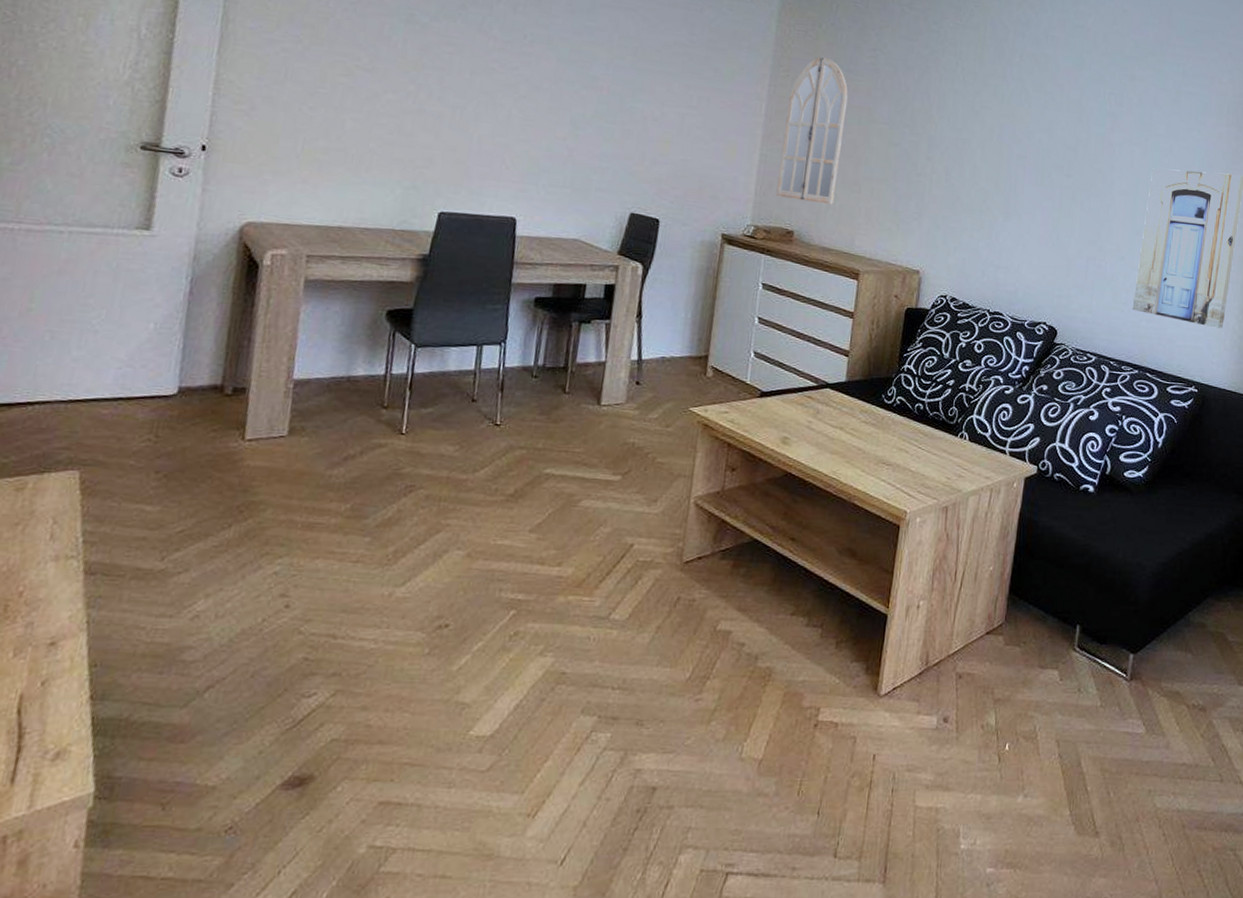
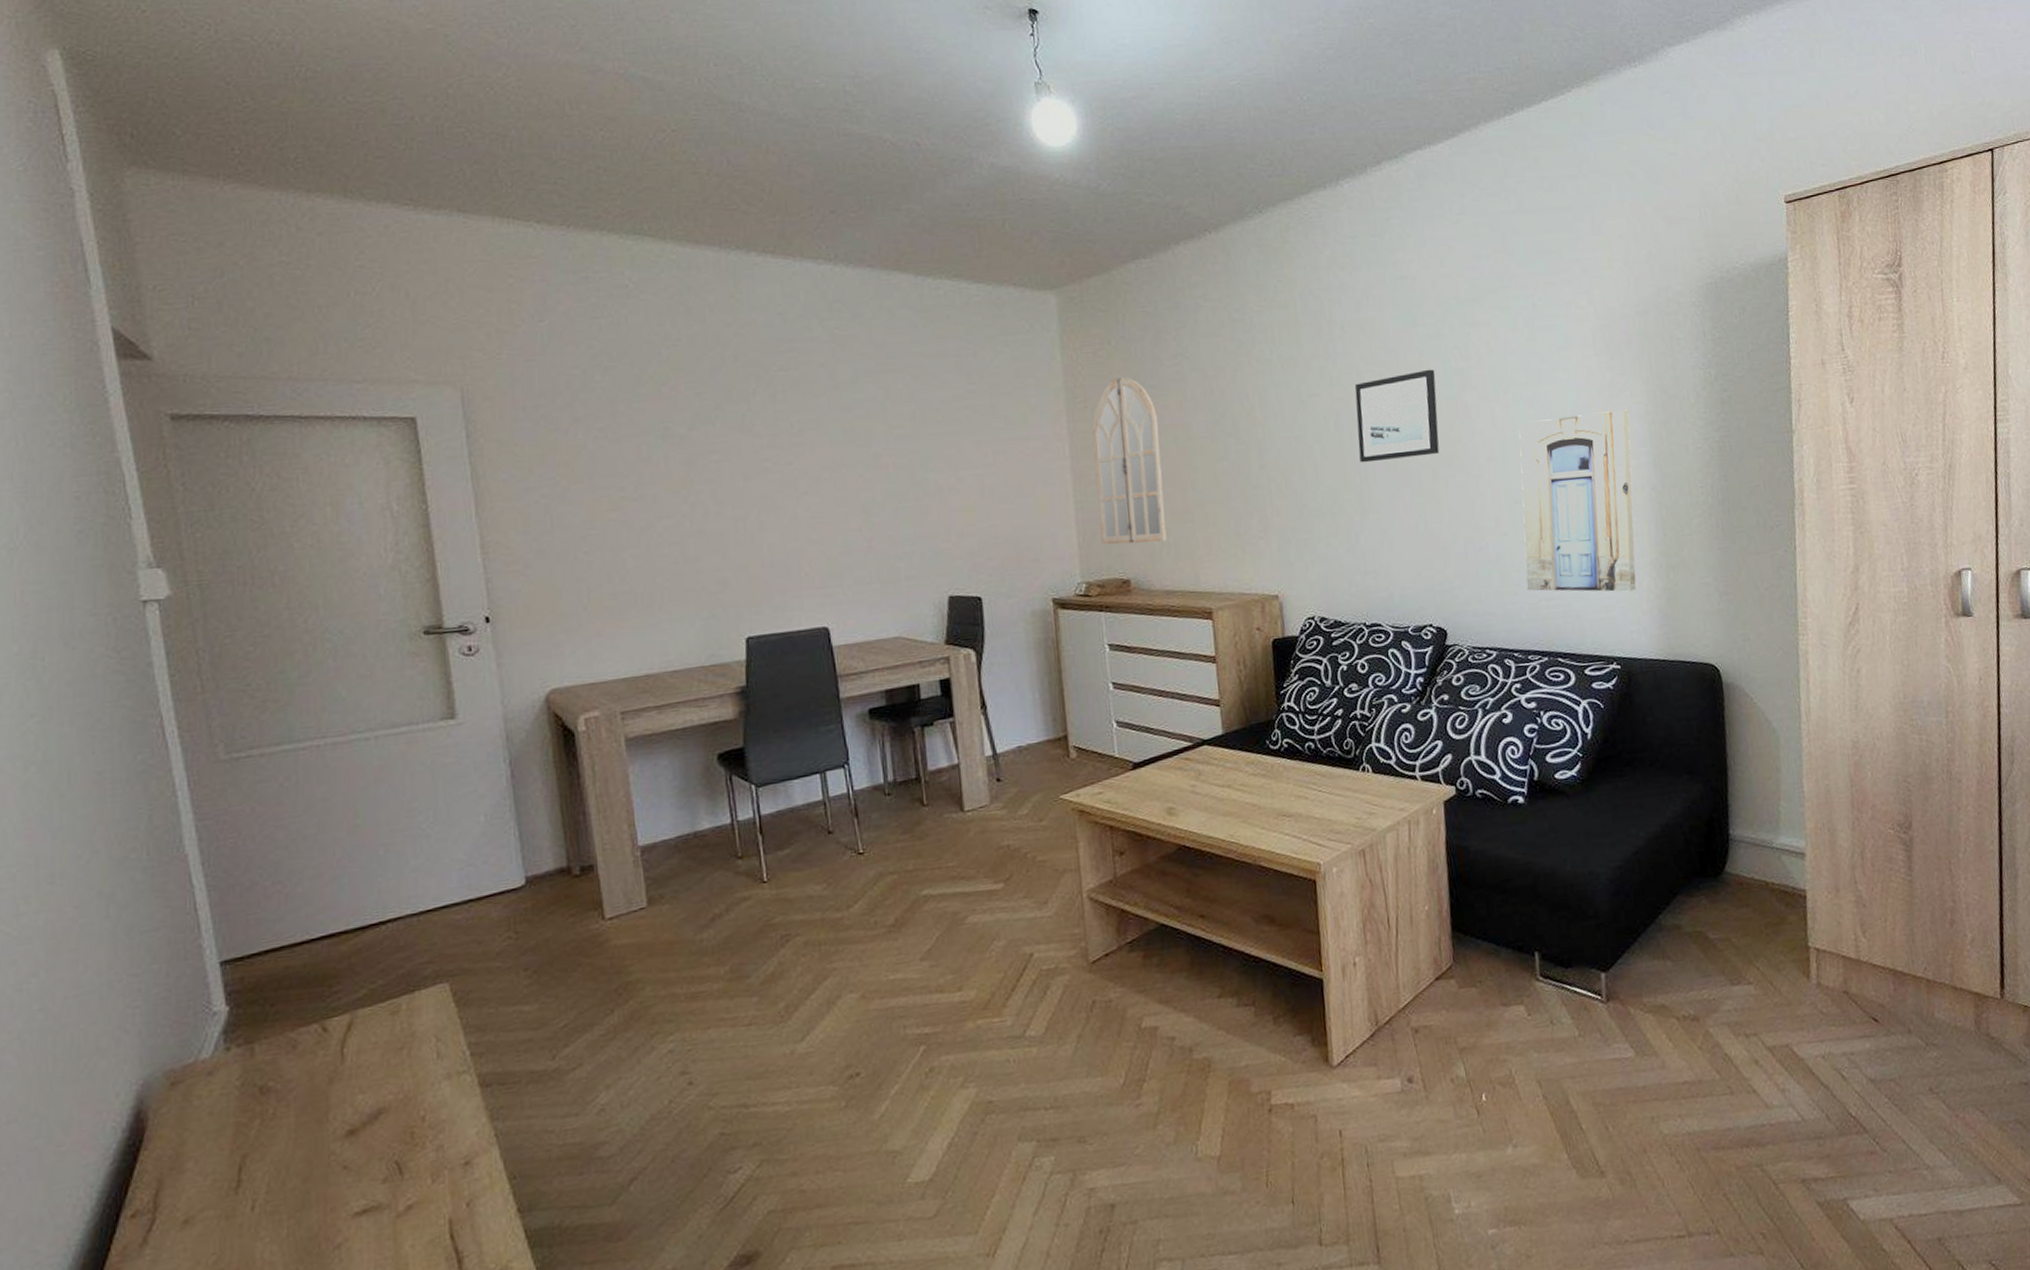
wall art: none [1013,105,1092,179] -> present [1354,369,1440,463]

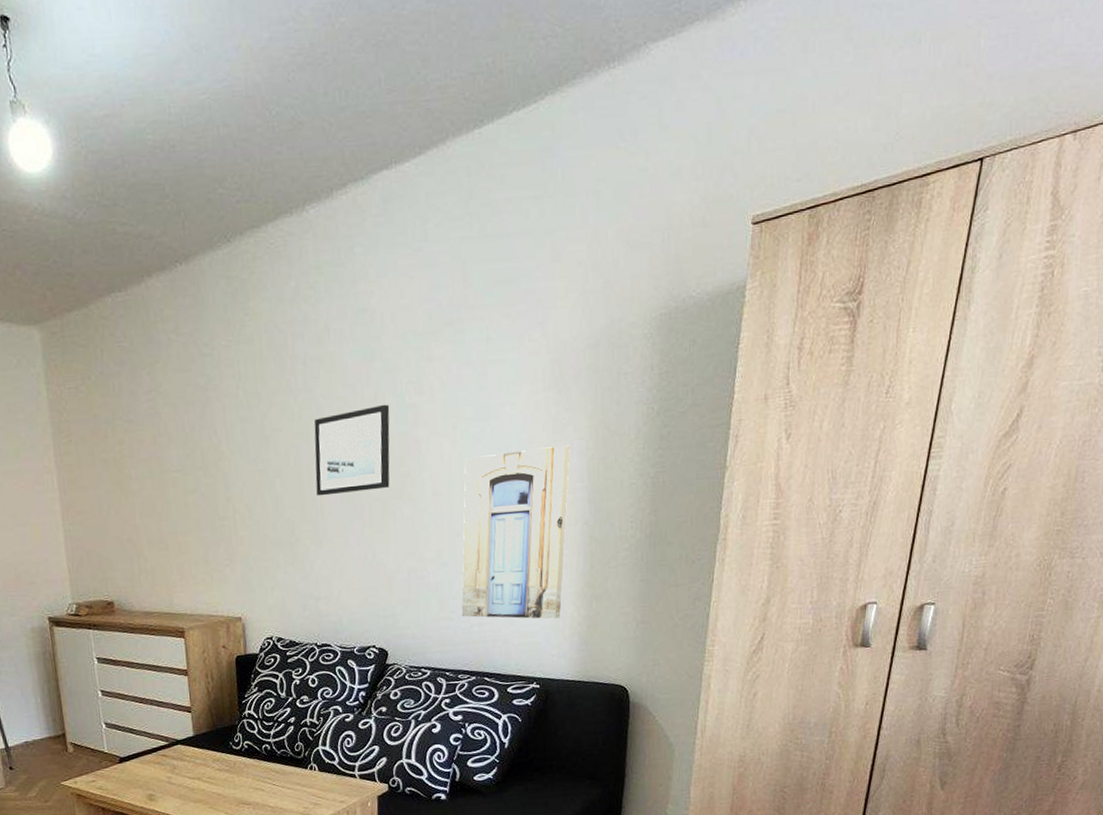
home mirror: present [1092,377,1167,545] -> none [76,412,145,570]

